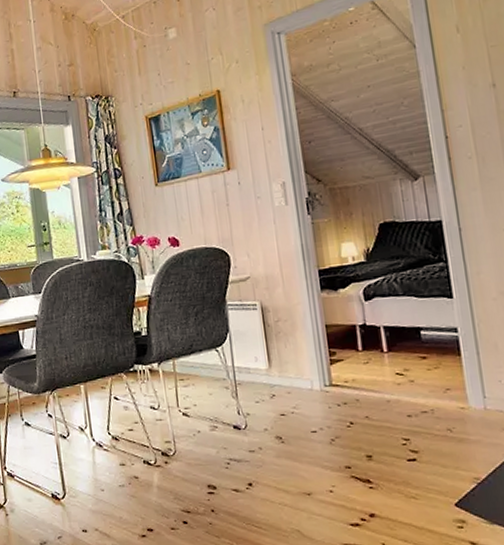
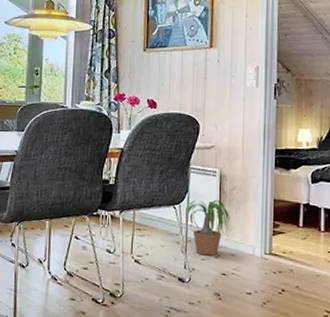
potted plant: none [229,335,283,398] -> present [183,199,231,256]

